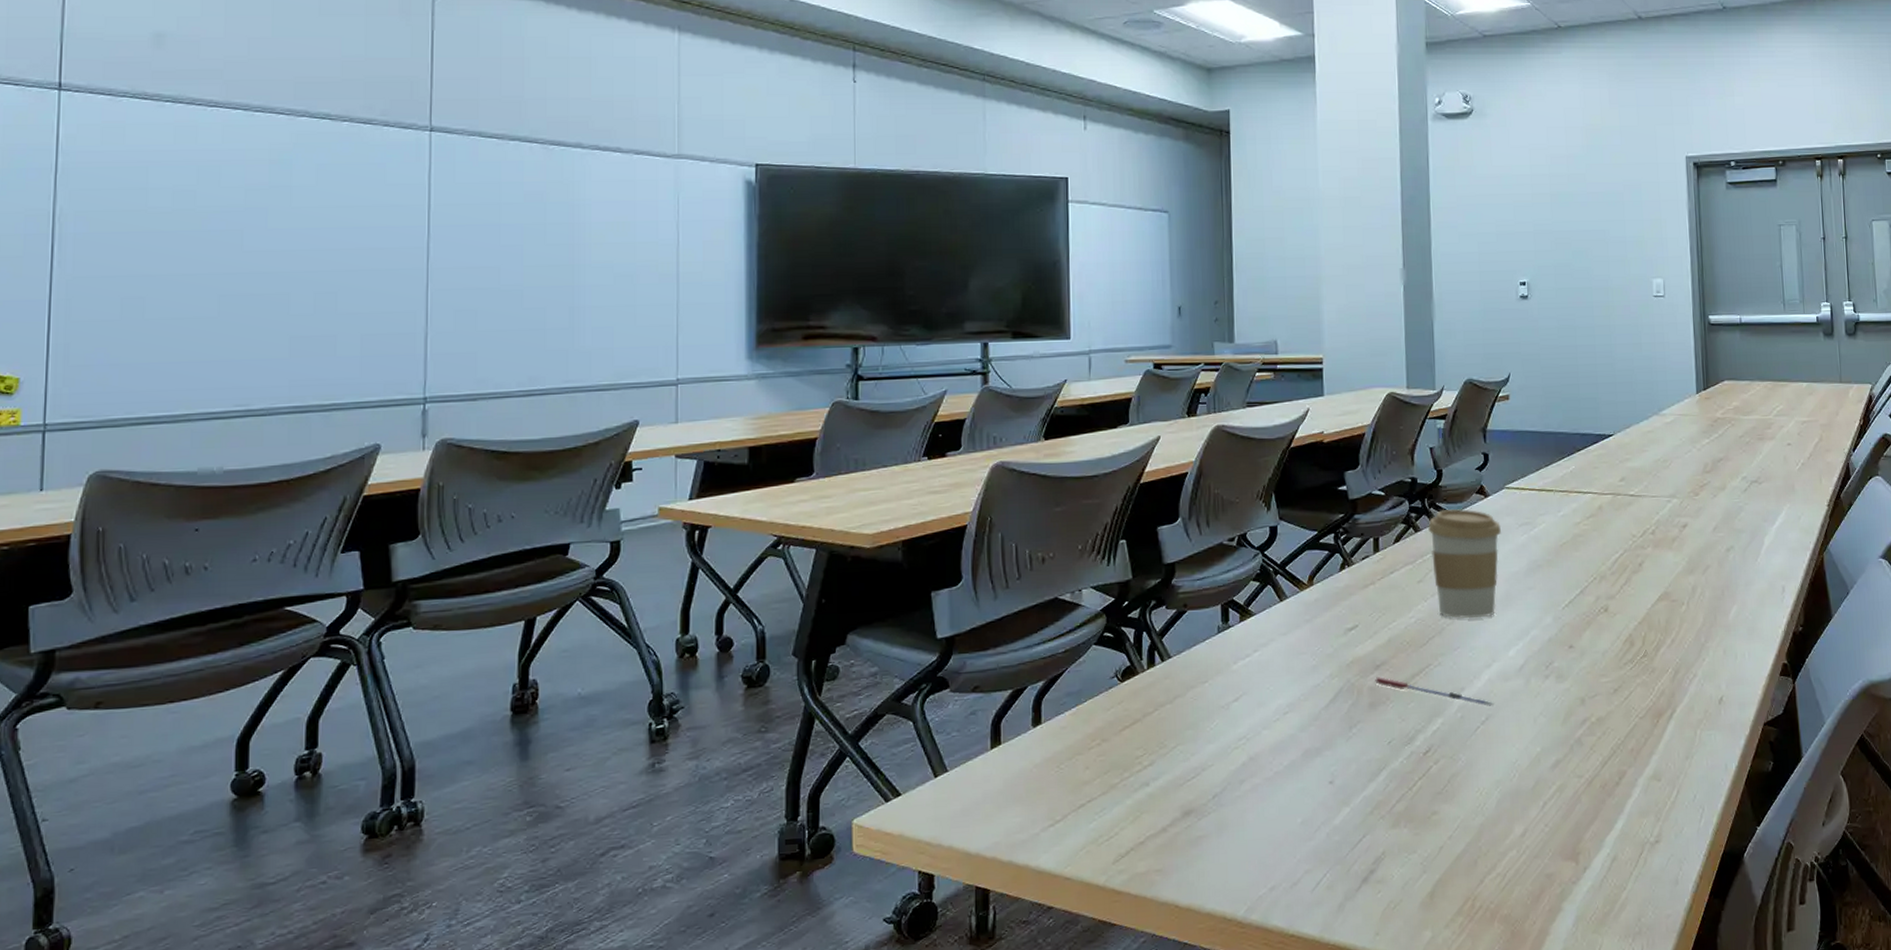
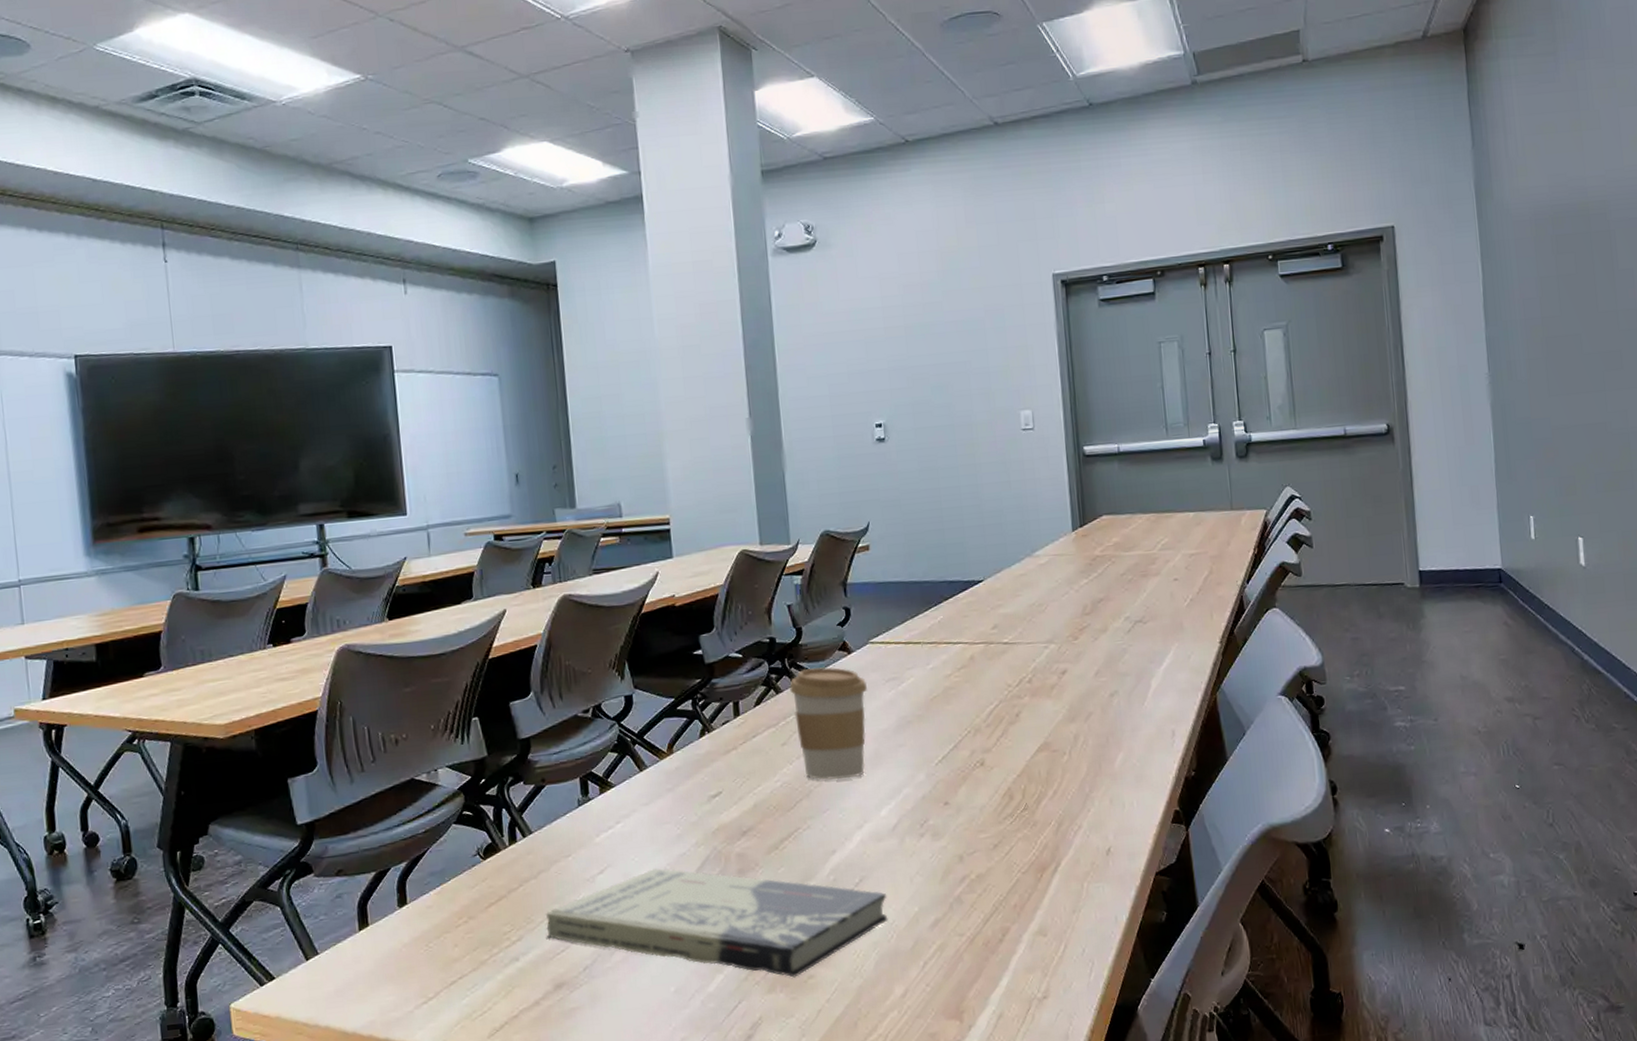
book: none [1178,697,1512,813] -> present [545,867,888,978]
pen: present [1375,677,1494,706] -> none [742,843,868,868]

